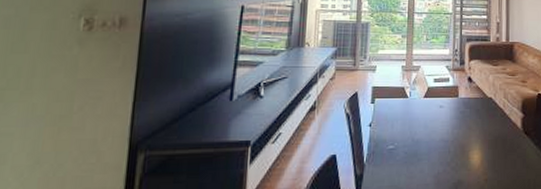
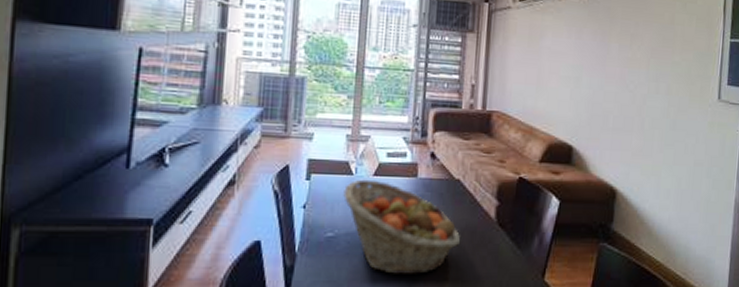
fruit basket: none [401,101,495,178] -> present [343,179,461,274]

